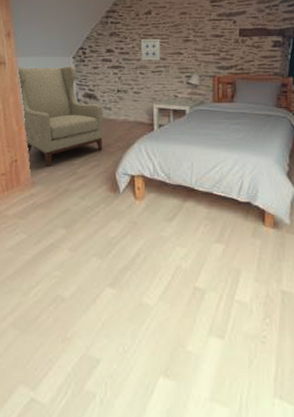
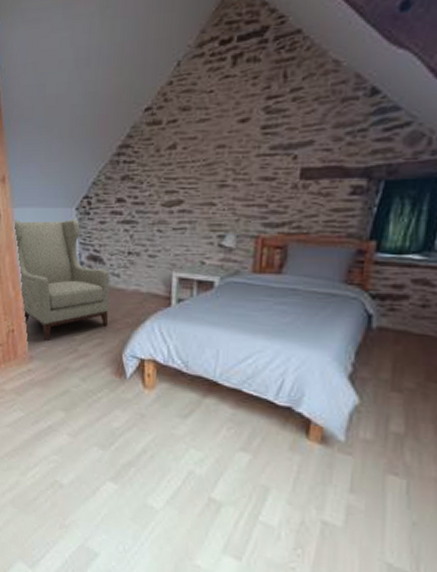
wall art: present [141,39,160,61] -> none [160,184,187,214]

